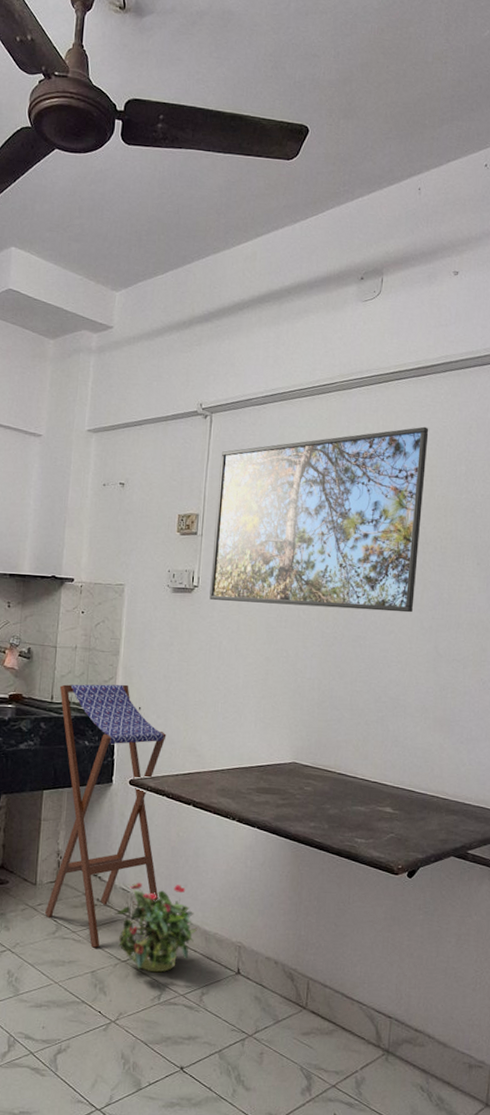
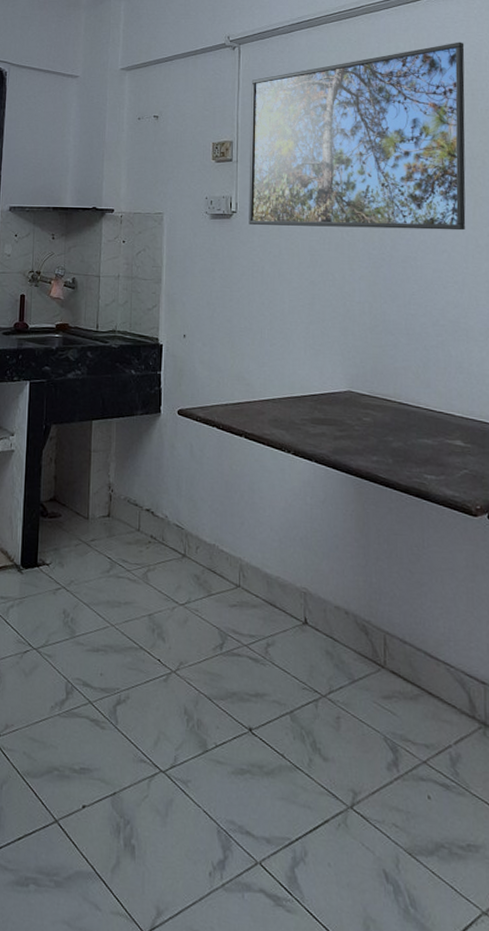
stool: present [44,684,167,948] -> none [98,312,215,589]
potted plant: present [115,882,198,973] -> none [170,518,258,619]

